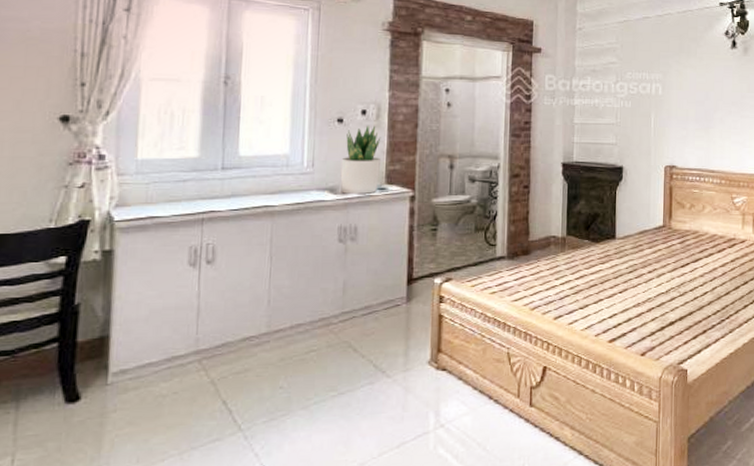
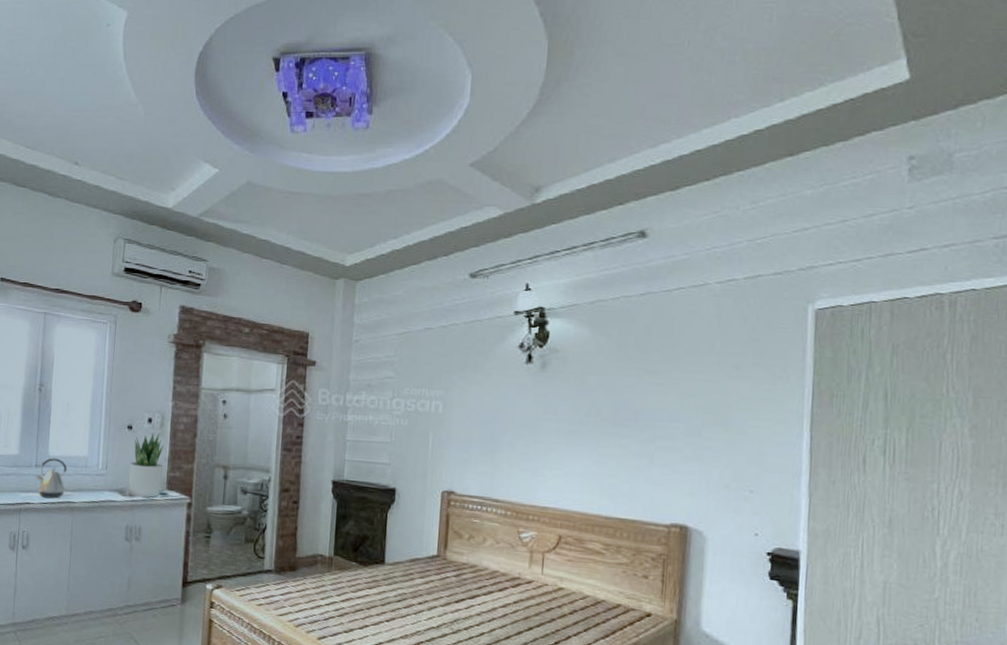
kettle: none [221,158,264,204] -> present [35,457,68,499]

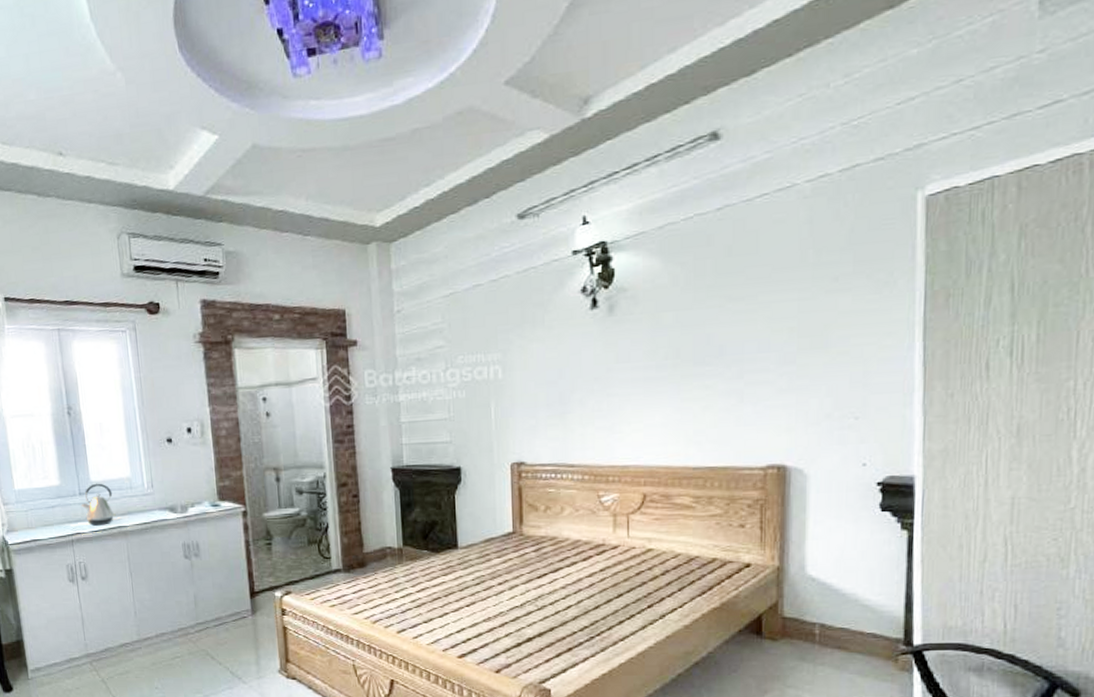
planter: present [128,433,164,498] -> none [175,442,212,513]

